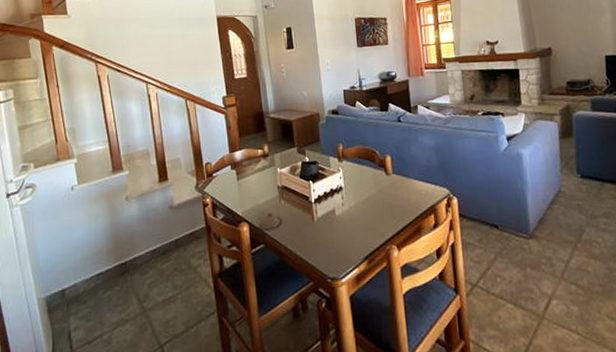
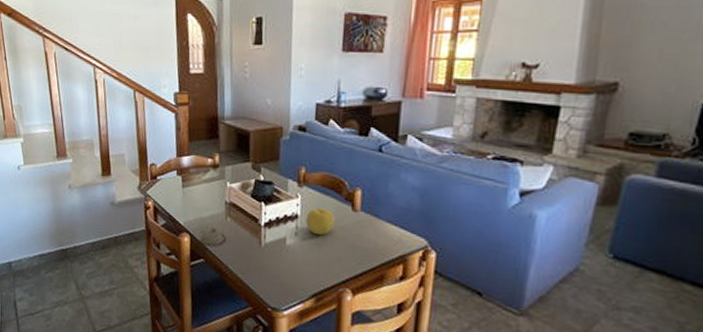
fruit: none [349,177,374,202] -> present [306,207,335,236]

